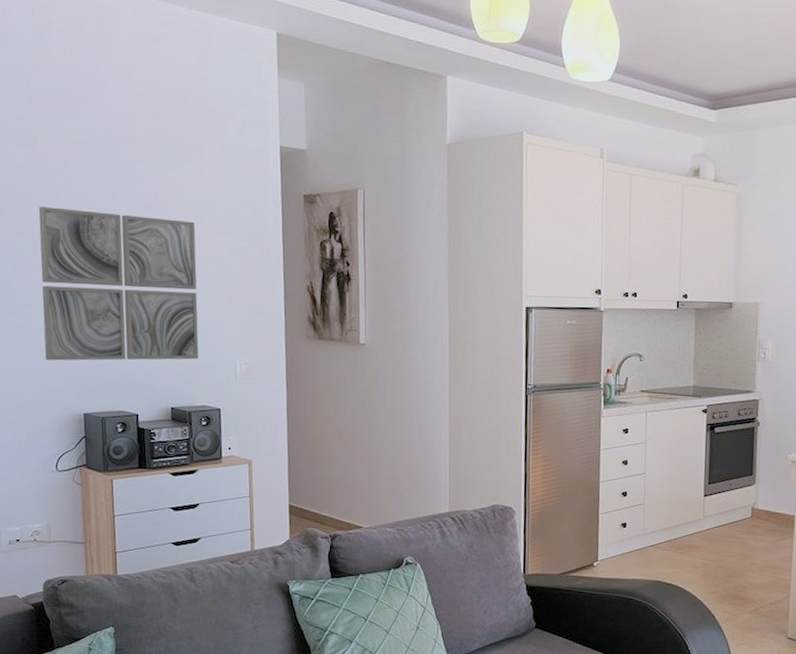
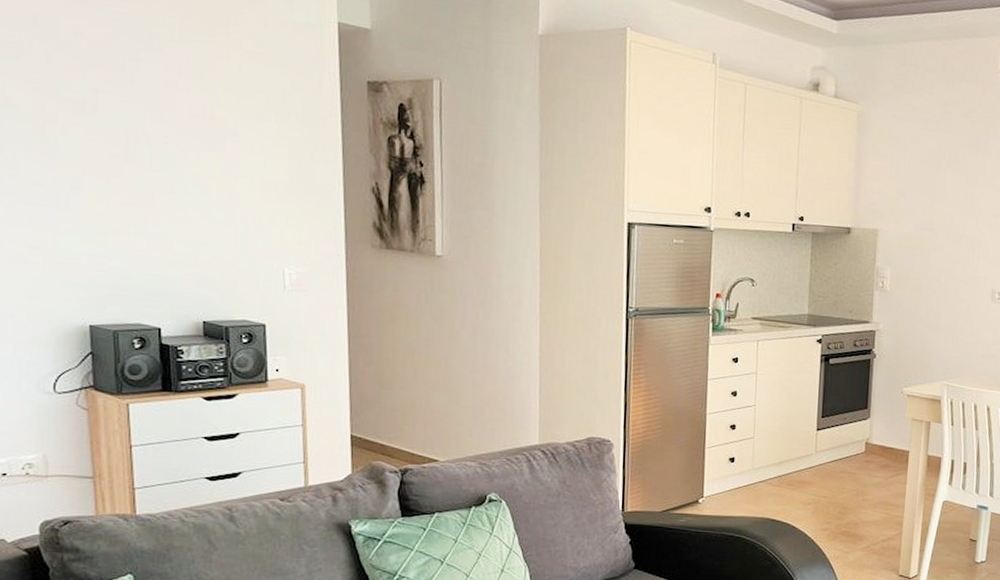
wall art: present [38,207,199,361] -> none [24,73,237,267]

